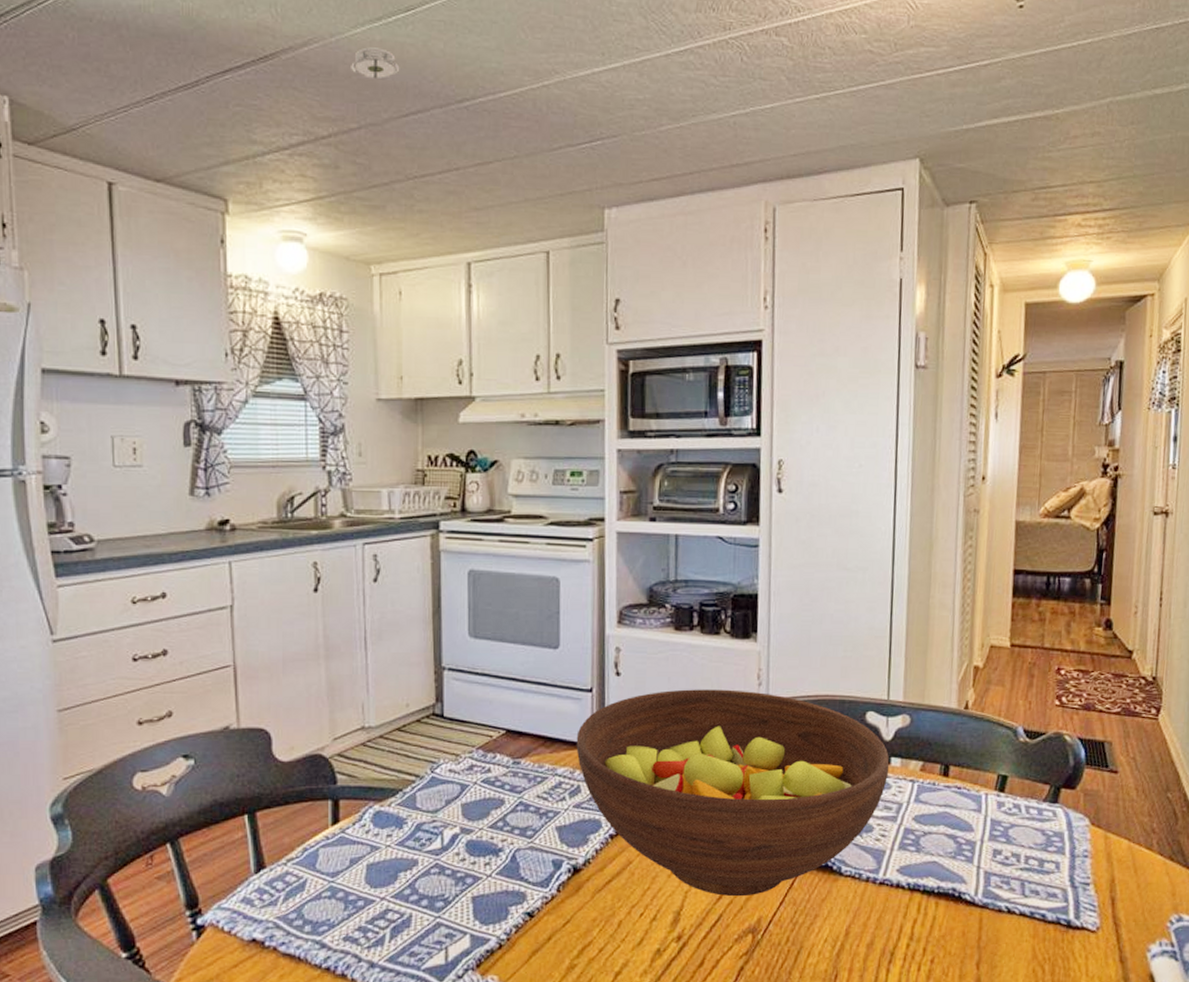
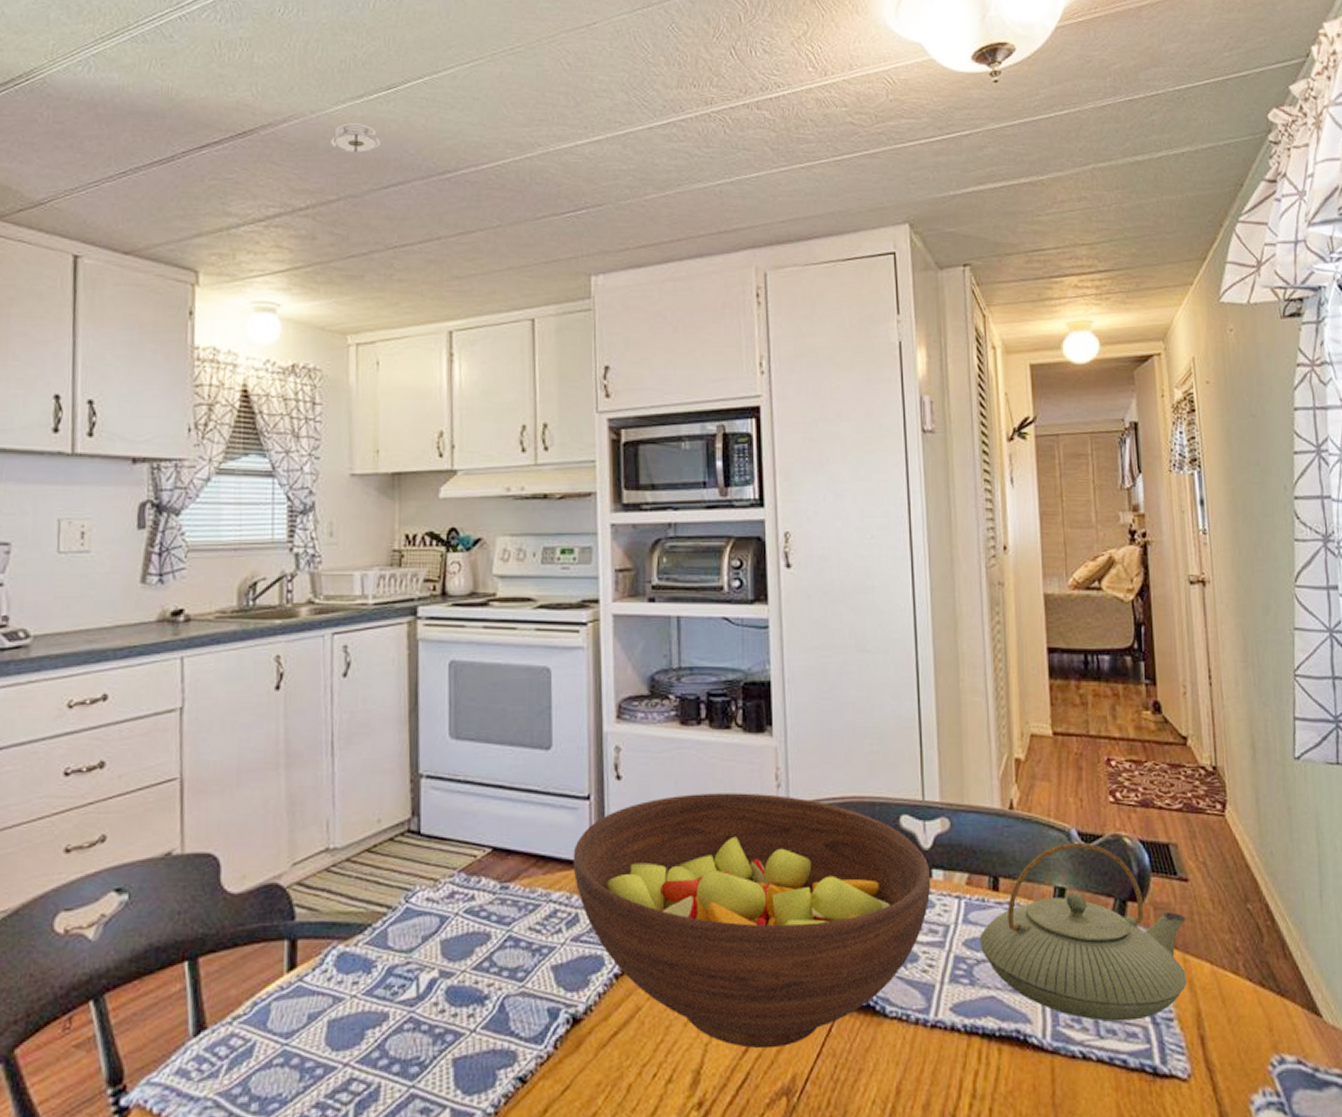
teapot: none [927,738,1112,884] -> present [979,842,1187,1022]

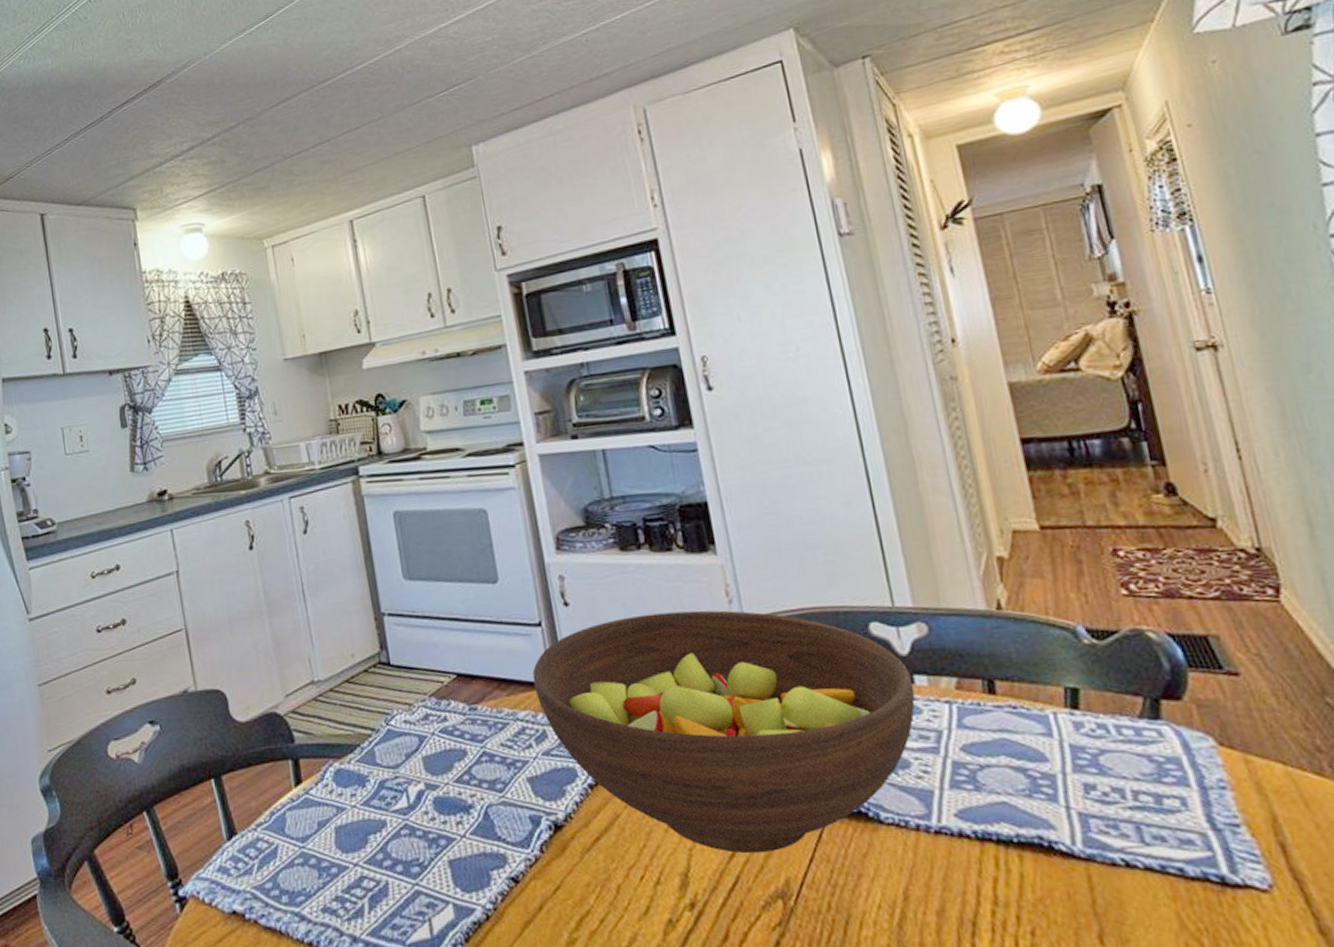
smoke detector: present [329,123,381,153] -> none [224,54,267,85]
teapot: present [979,842,1187,1022] -> none [979,639,1254,828]

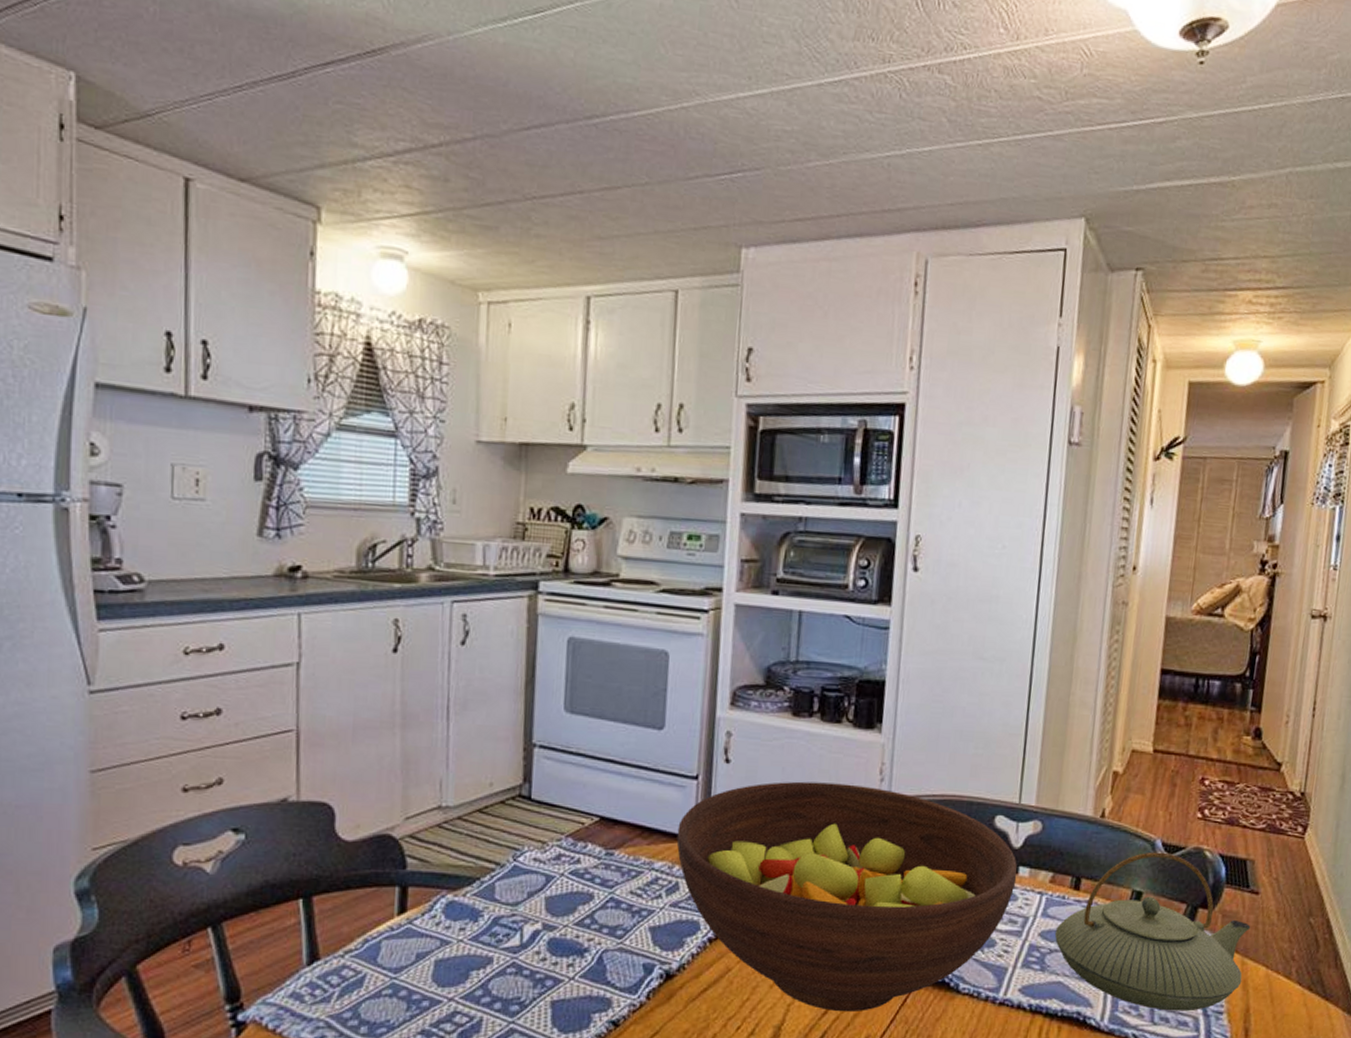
teapot: none [979,639,1254,828] -> present [1054,852,1251,1012]

